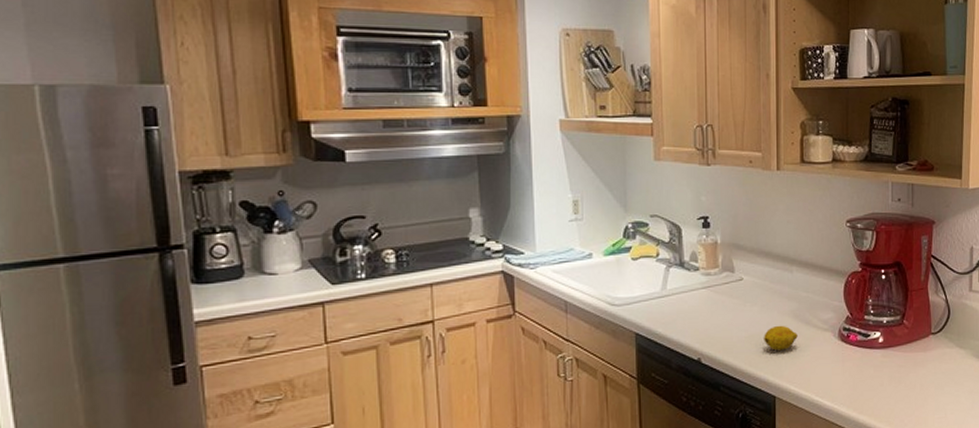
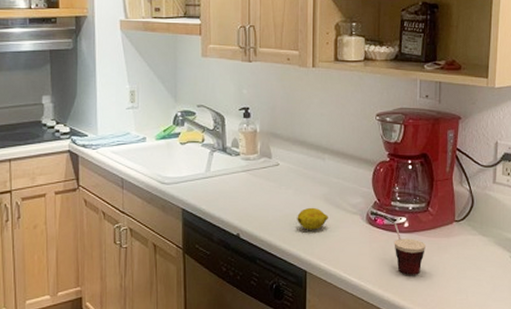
cup: none [856,328,901,395] -> present [383,213,425,275]

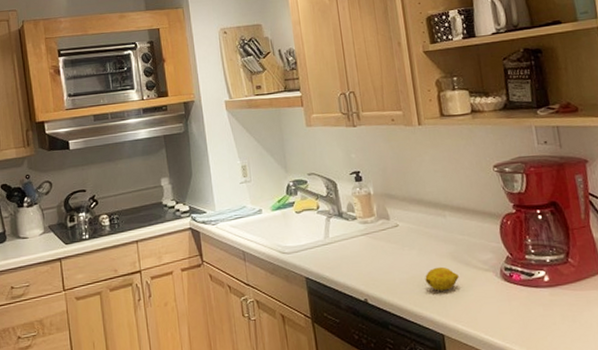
cup: present [383,213,425,275] -> none [518,268,573,334]

